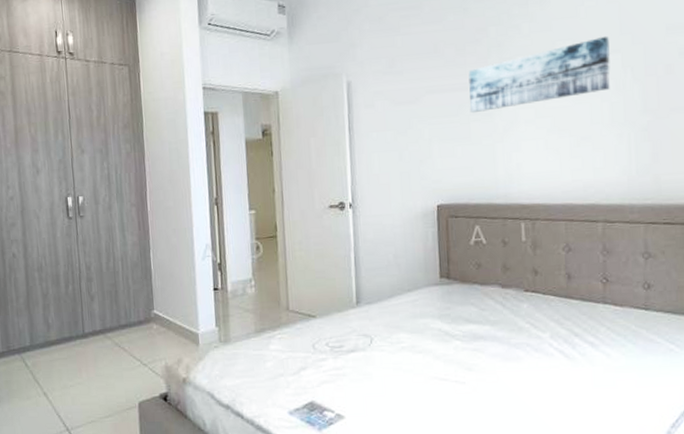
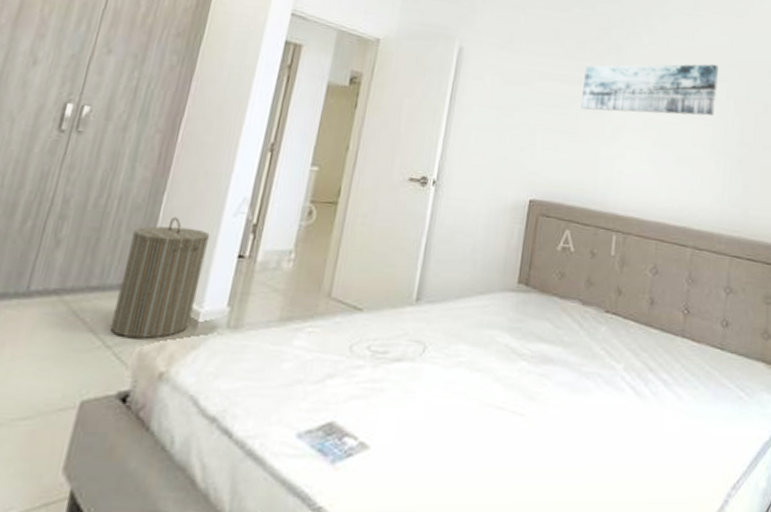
laundry hamper: none [138,267,194,357] -> present [110,217,211,339]

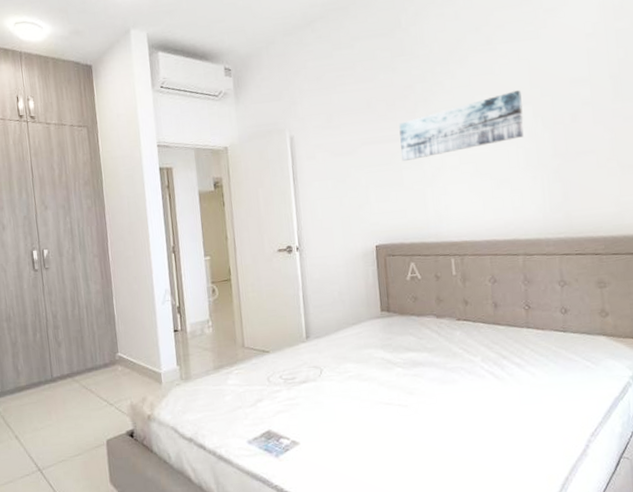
laundry hamper: present [110,217,211,339] -> none [102,312,157,397]

